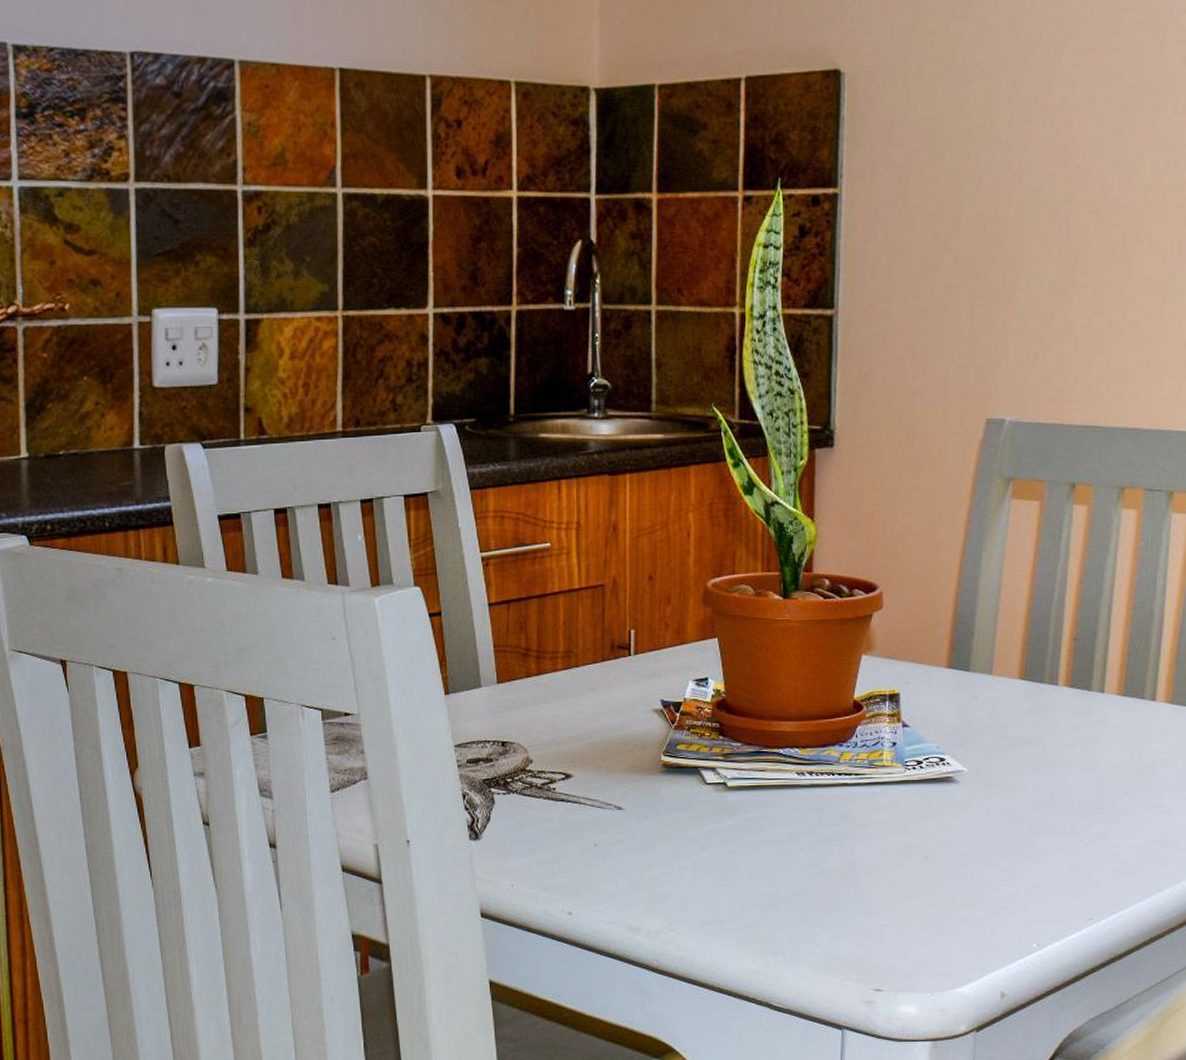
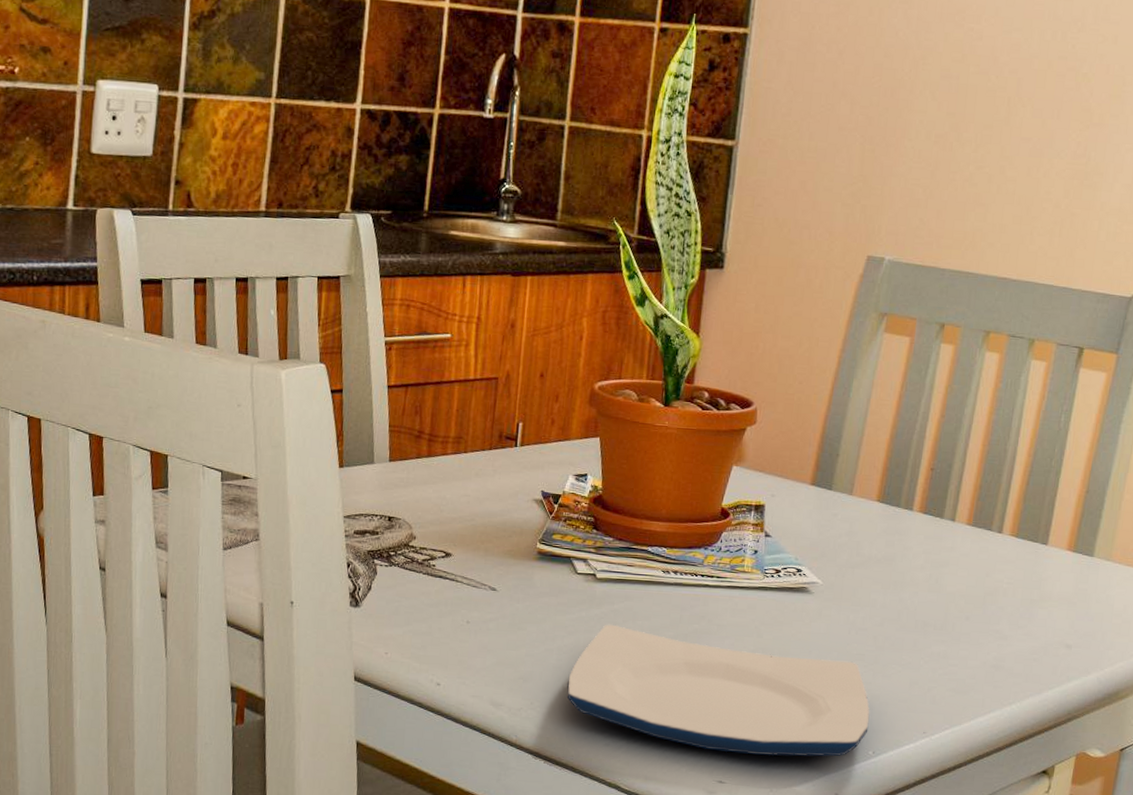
plate: none [707,834,1031,959] -> present [567,624,870,757]

